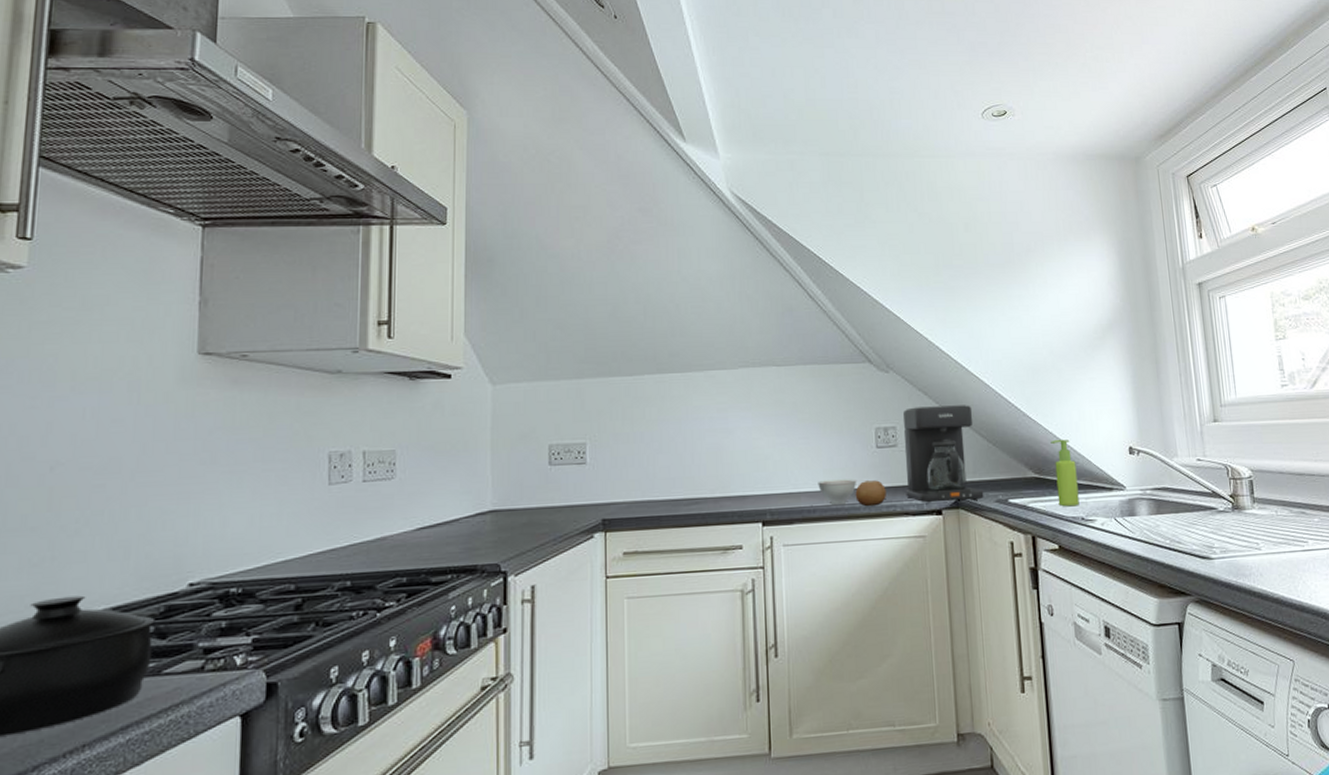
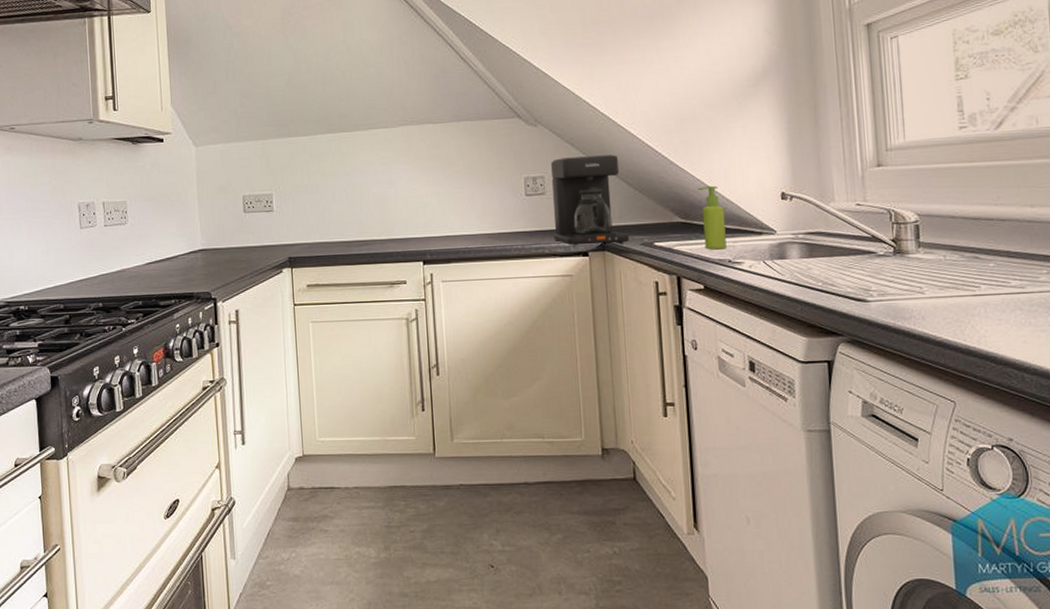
bowl: present [817,479,857,506] -> none [471,223,508,248]
fruit: present [855,480,886,507] -> none [506,225,535,249]

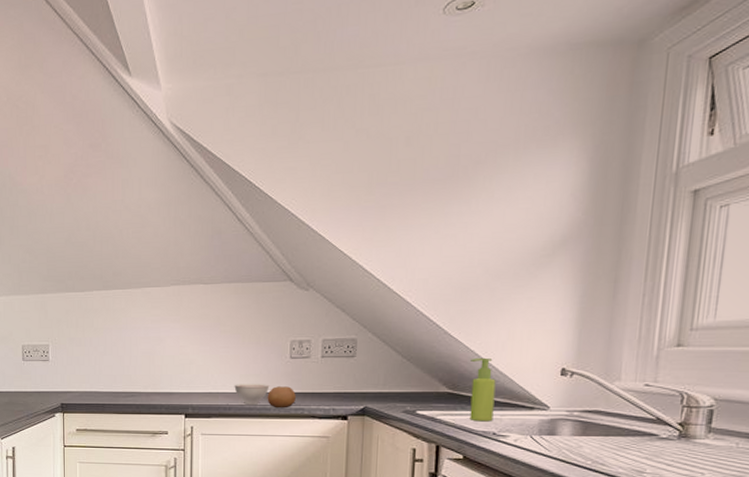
bowl: none [471,223,508,248] -> present [234,384,270,406]
fruit: none [506,225,535,249] -> present [267,386,296,408]
coffee maker: present [551,154,630,246] -> none [314,322,392,409]

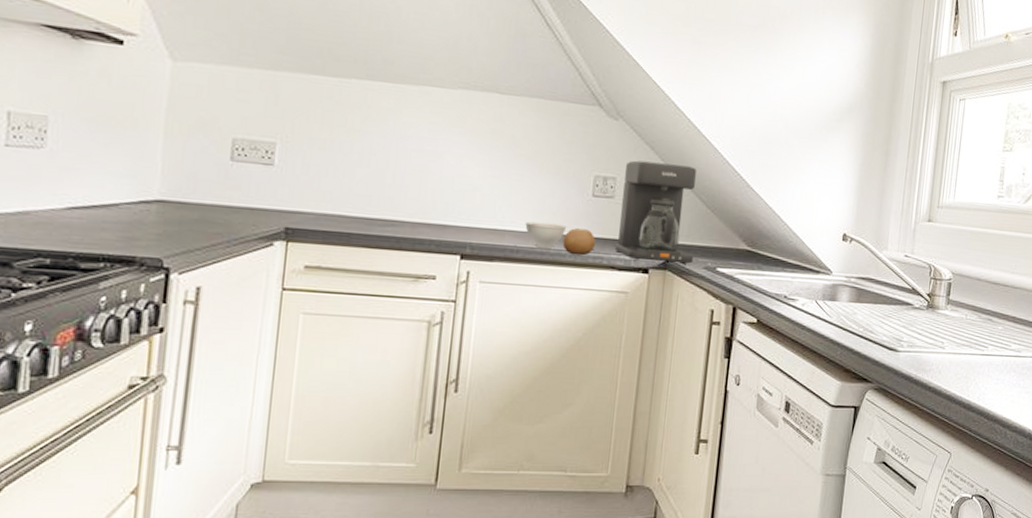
coffee maker: none [314,322,392,409] -> present [614,160,697,264]
soap dispenser: present [469,357,496,422] -> none [765,215,789,284]

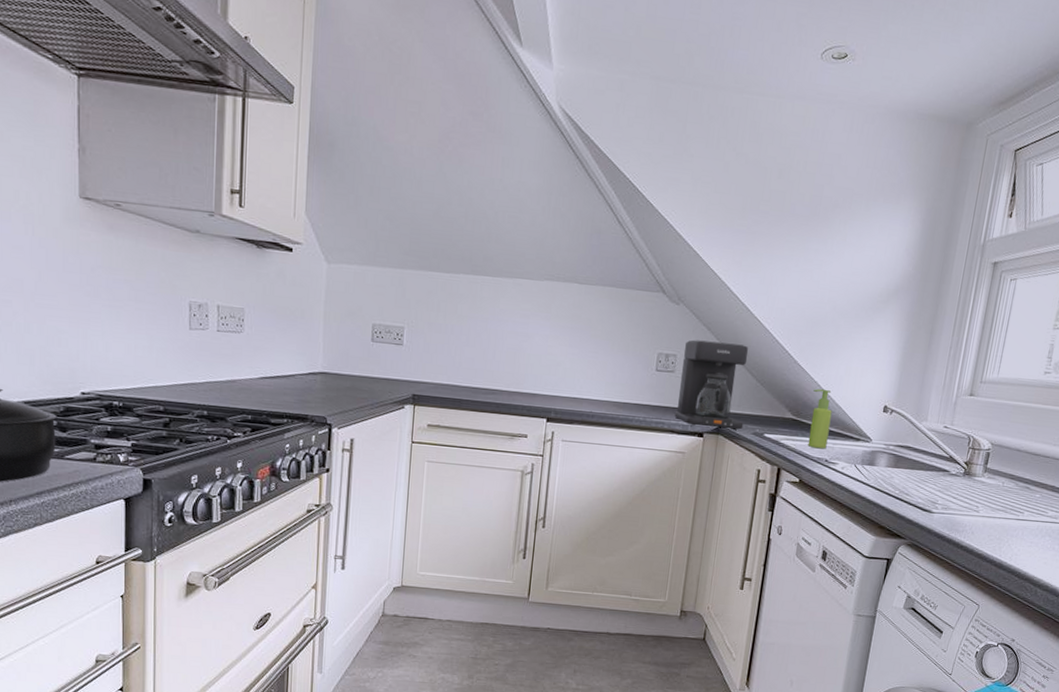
bowl: present [525,221,567,250] -> none [599,391,634,416]
fruit: present [562,228,596,256] -> none [630,398,658,421]
soap dispenser: none [765,215,789,284] -> present [808,388,832,449]

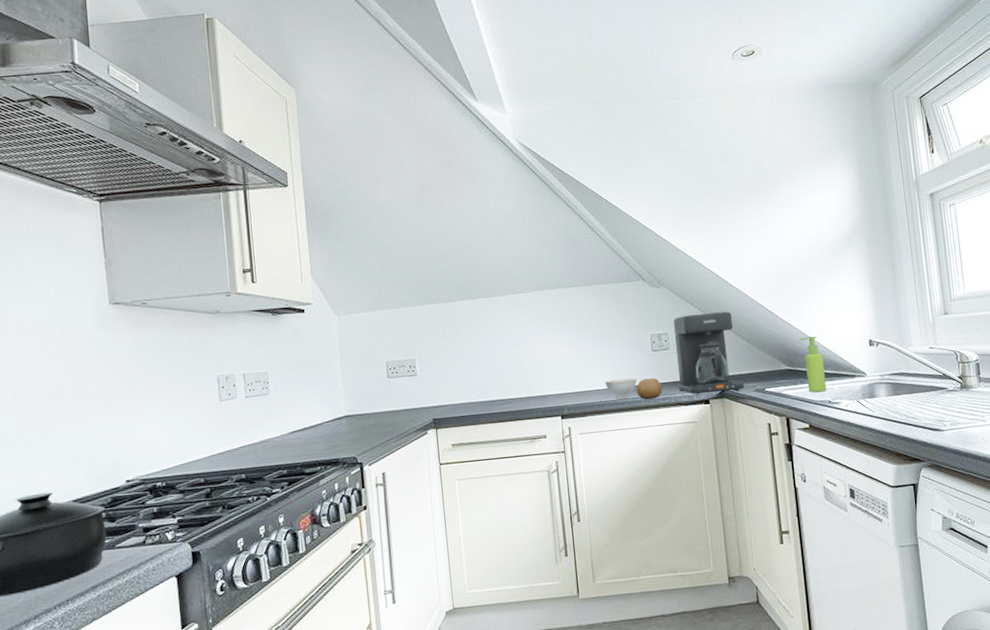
bowl: none [599,391,634,416] -> present [604,377,638,400]
fruit: none [630,398,658,421] -> present [636,378,662,400]

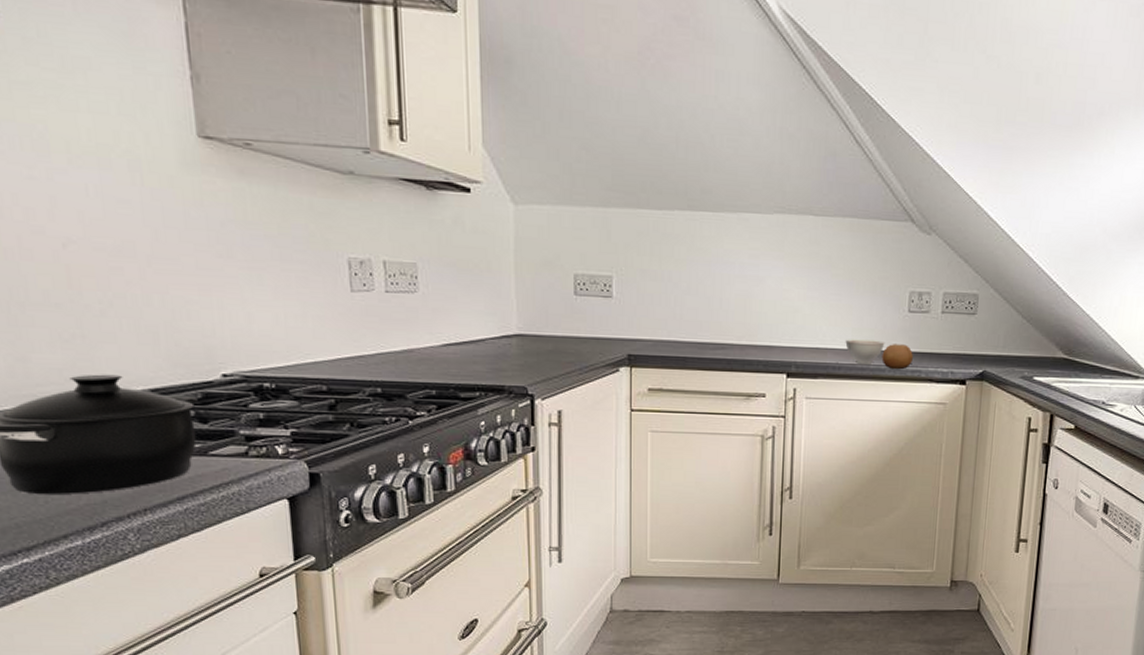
coffee maker: present [673,311,745,395] -> none [932,274,1012,374]
soap dispenser: present [800,336,827,392] -> none [1082,322,1108,390]

